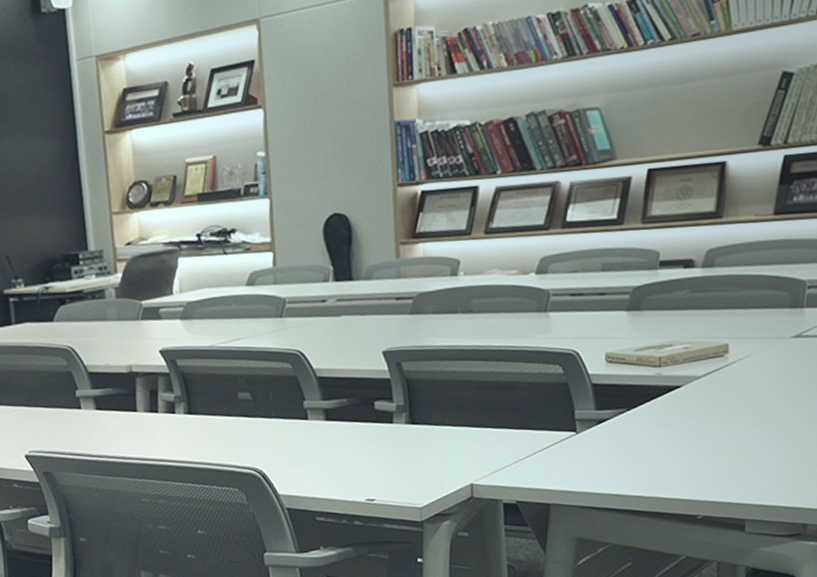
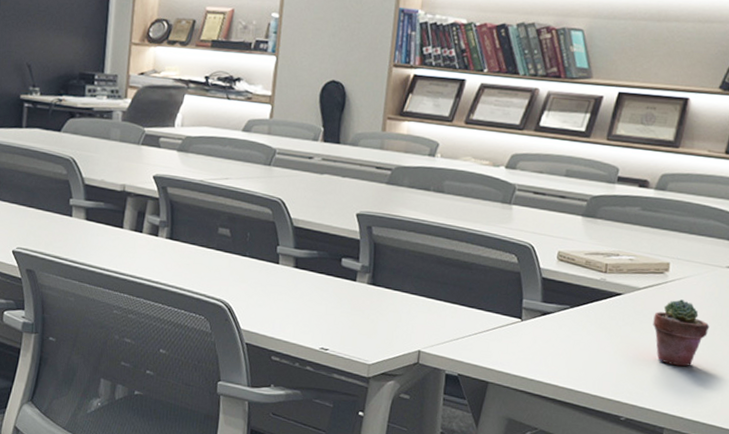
potted succulent: none [719,380,781,452] -> present [653,299,710,367]

